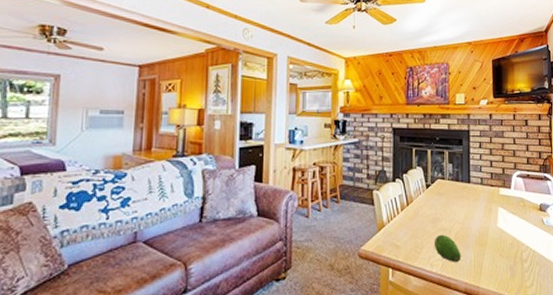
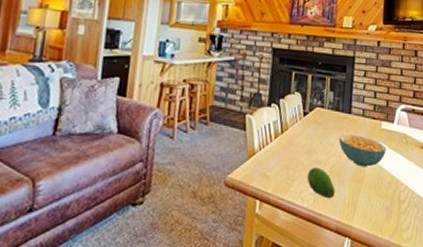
cereal bowl: none [460,202,506,231] -> present [338,135,386,167]

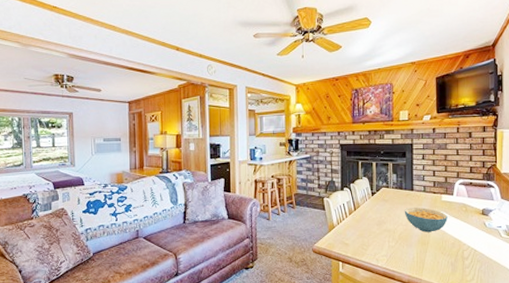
fruit: present [307,167,335,199] -> none [379,234,404,259]

